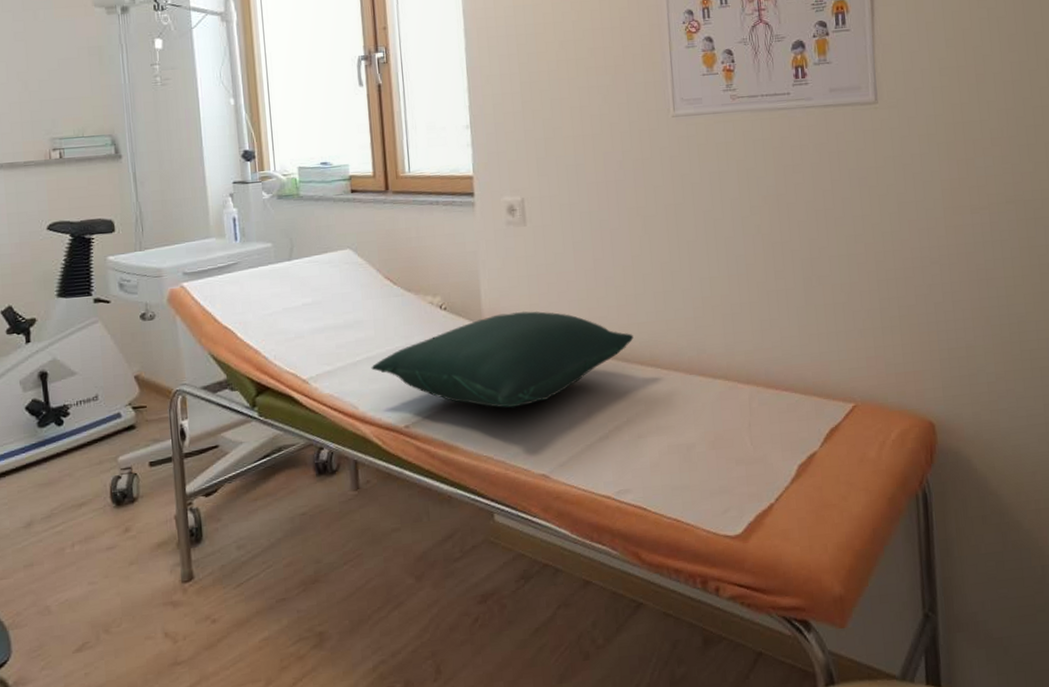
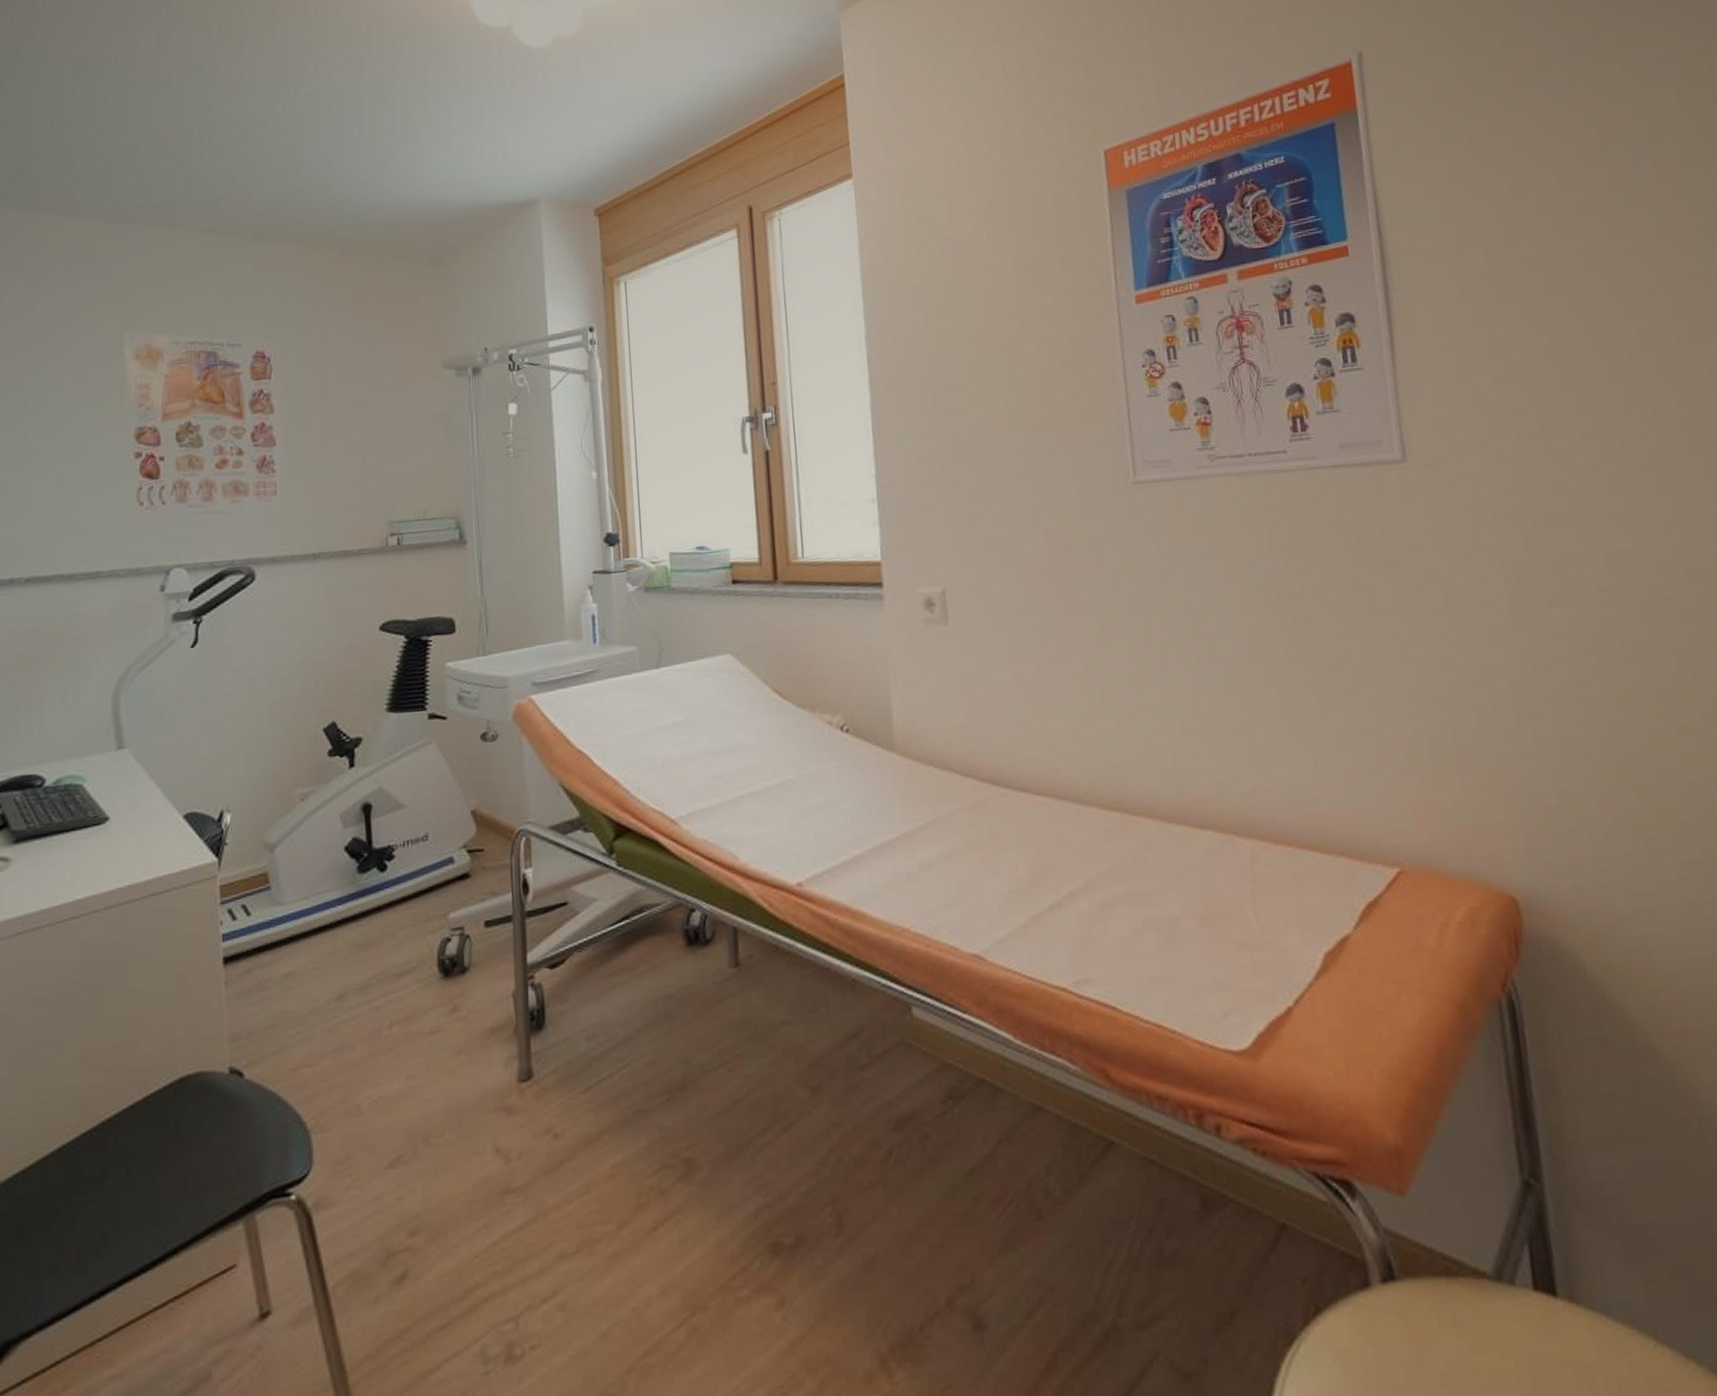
pillow: present [371,311,634,408] -> none [755,735,1091,863]

